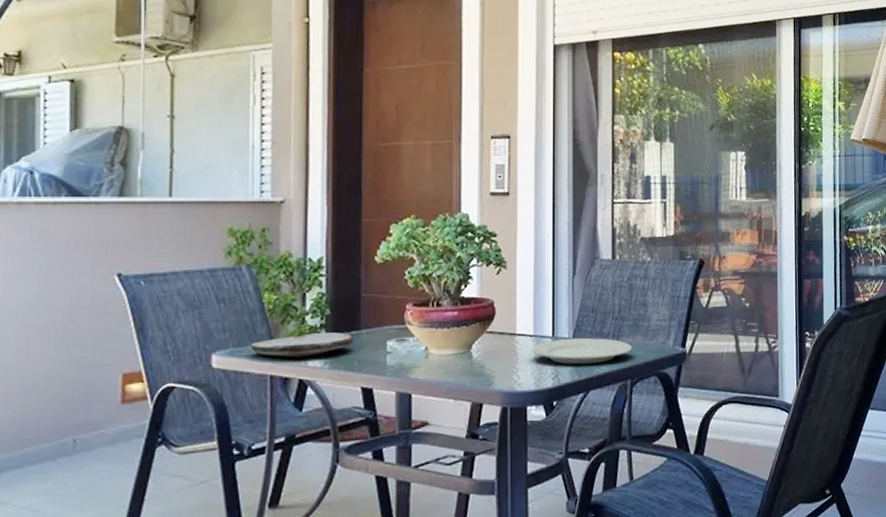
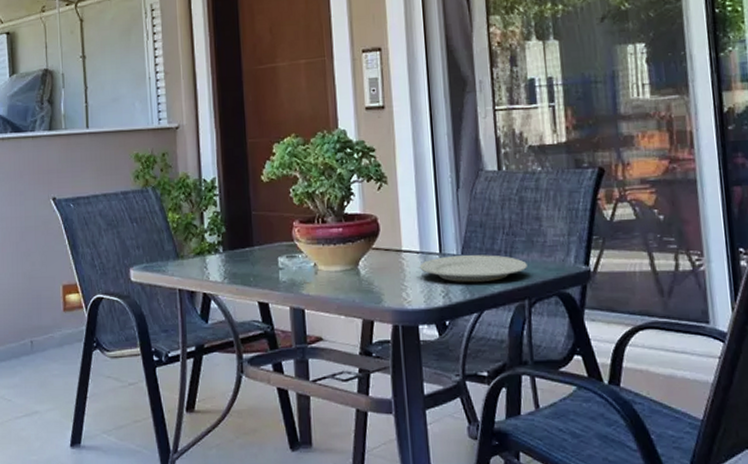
plate: present [251,332,353,358] -> none [161,249,247,273]

